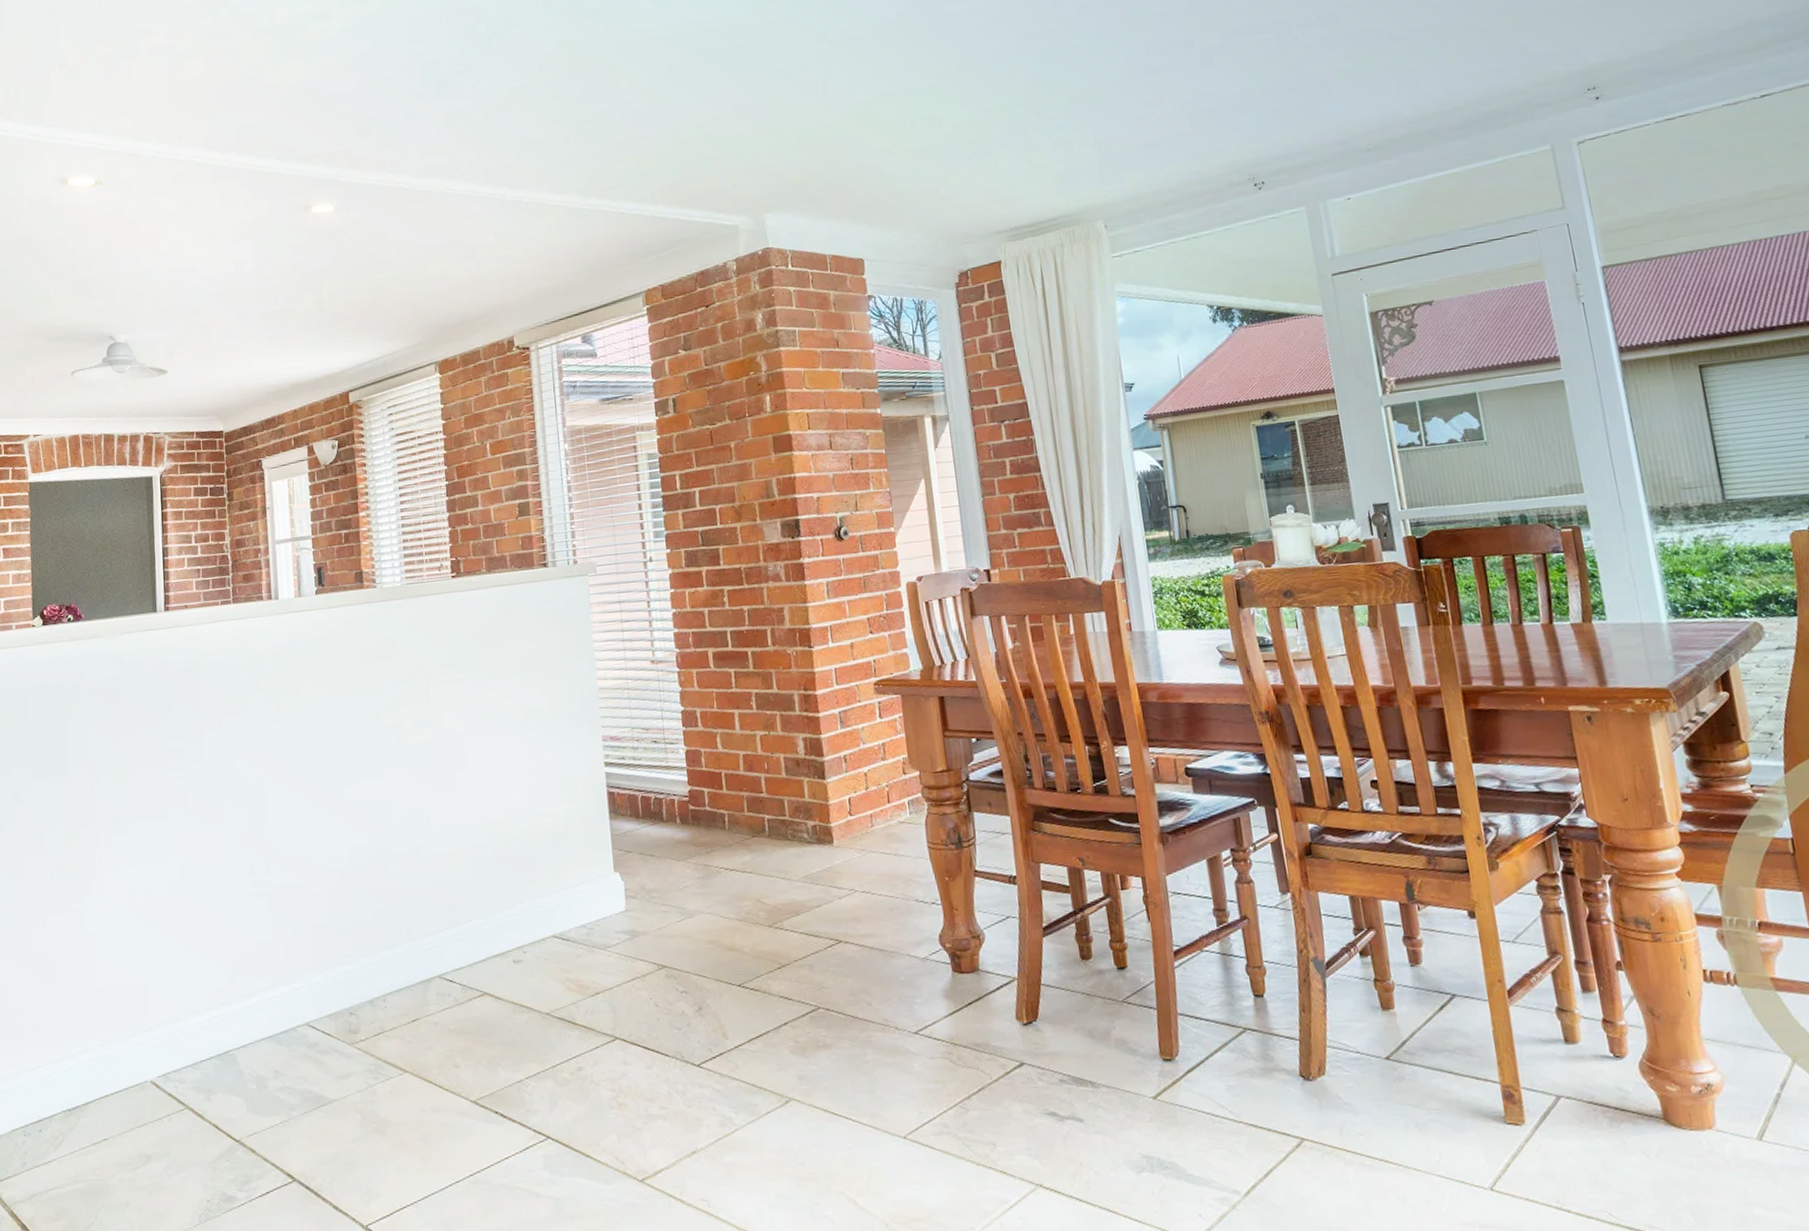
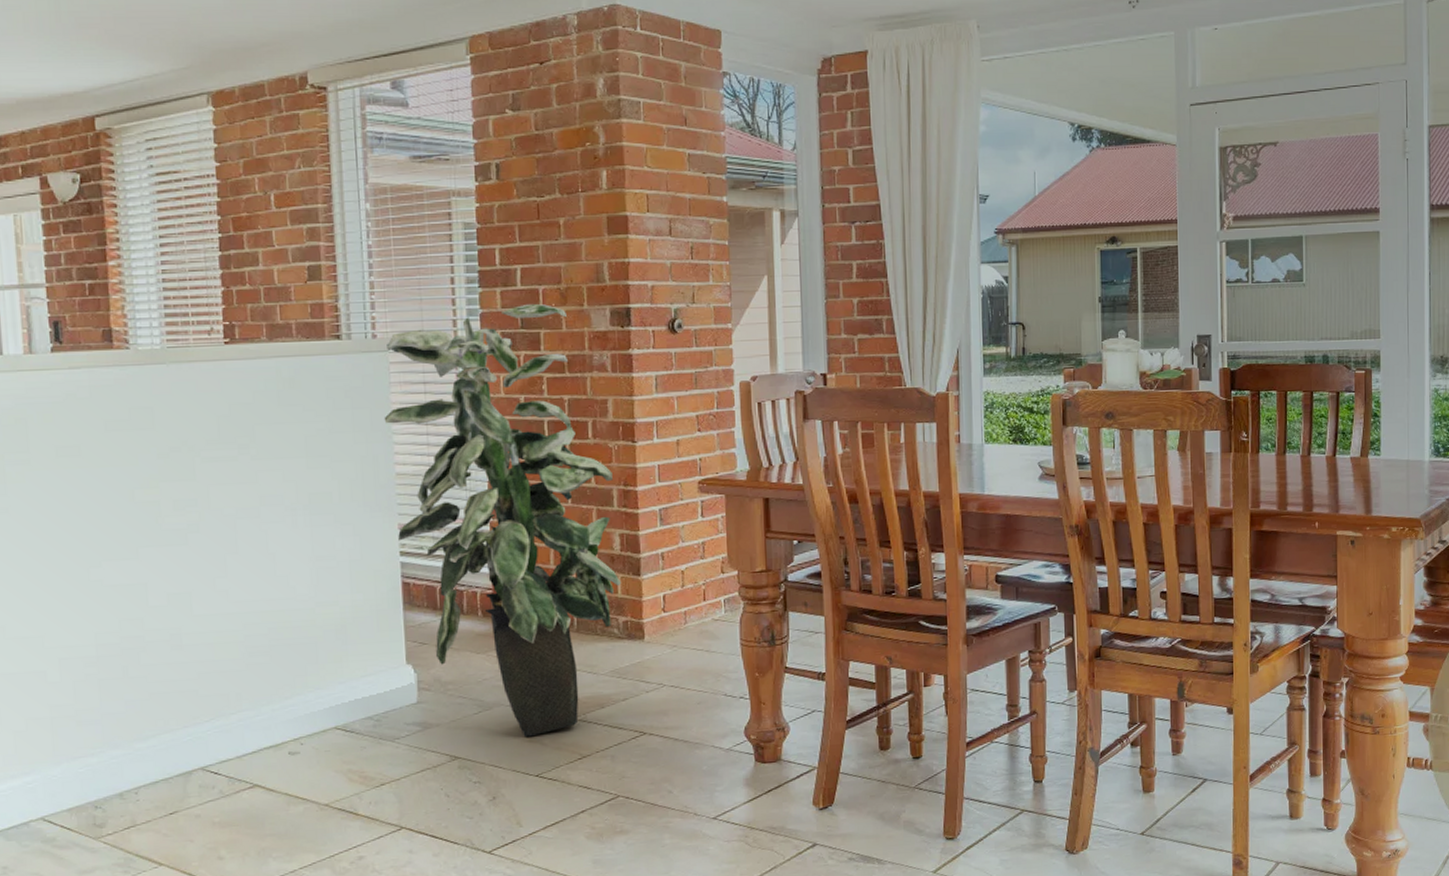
indoor plant: none [586,522,807,946] -> present [384,303,621,737]

